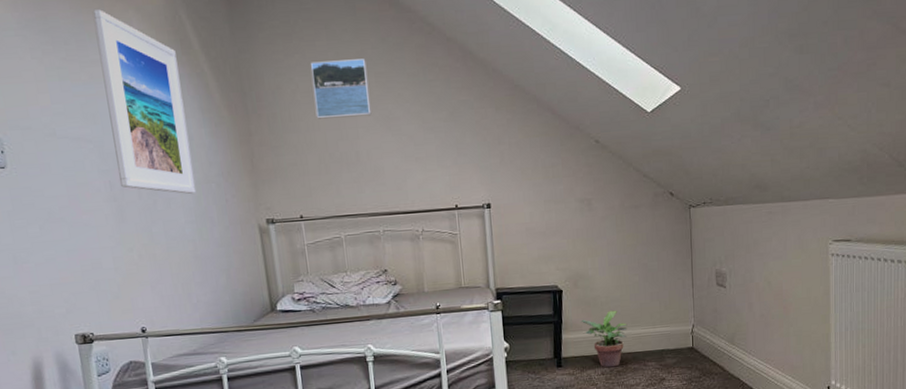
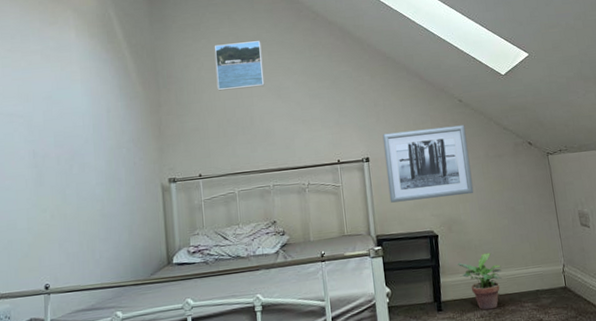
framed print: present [93,9,197,195] -> none [38,11,109,159]
wall art: none [506,170,605,254] -> present [382,125,474,203]

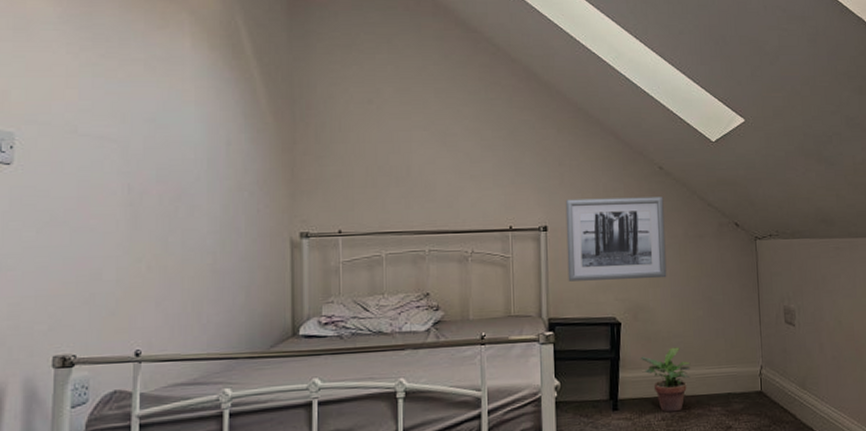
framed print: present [214,41,265,91] -> none [367,74,428,131]

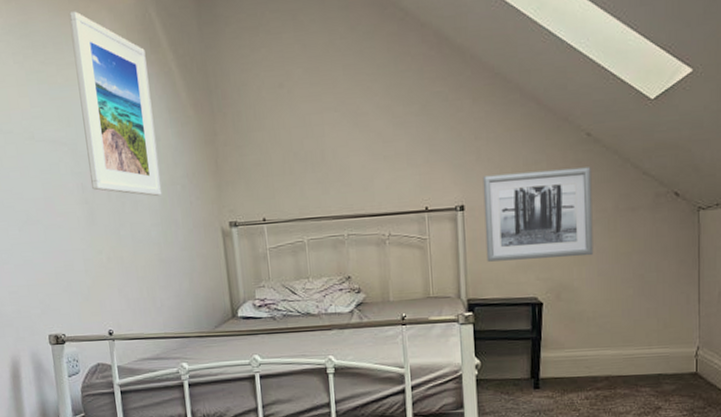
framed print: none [141,10,226,203] -> present [69,11,162,197]
potted plant: present [639,347,691,413] -> none [562,327,618,392]

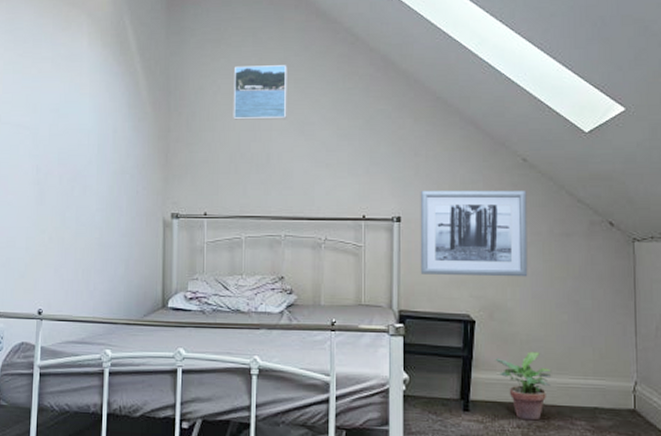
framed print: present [69,11,162,197] -> none [46,14,115,184]
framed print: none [277,50,338,116] -> present [233,65,287,120]
potted plant: none [562,327,618,392] -> present [493,351,552,421]

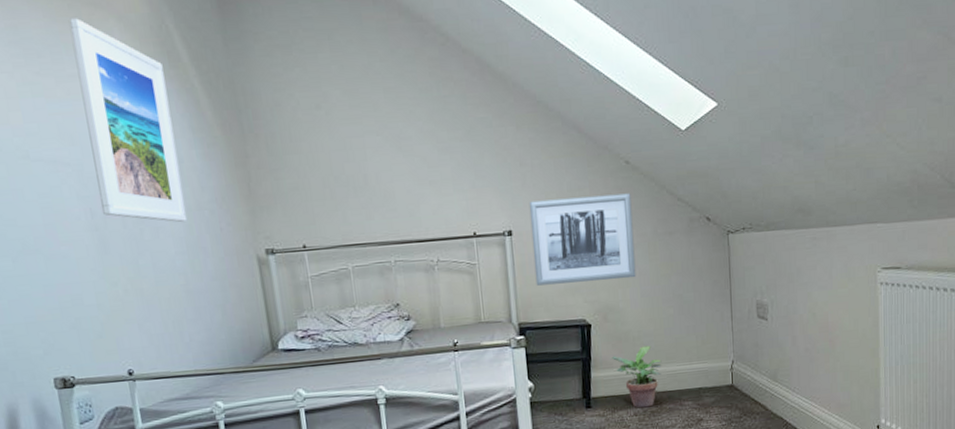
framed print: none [46,14,115,184] -> present [69,18,188,223]
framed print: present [233,65,287,120] -> none [313,72,381,139]

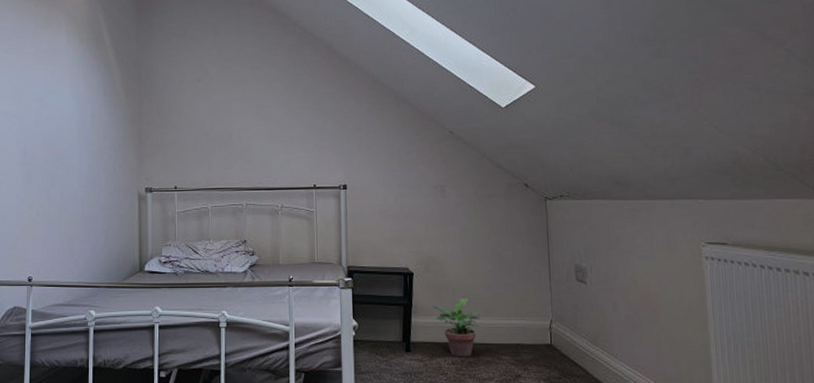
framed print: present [69,18,188,223] -> none [32,14,91,163]
wall art: present [529,193,636,286] -> none [363,159,457,234]

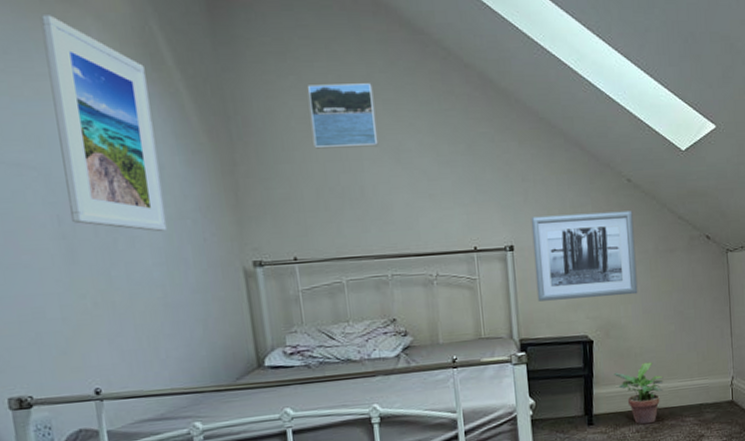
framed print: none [32,14,91,163] -> present [41,15,168,232]
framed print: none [197,55,245,104] -> present [308,83,379,149]
wall art: none [363,159,457,234] -> present [531,210,638,302]

